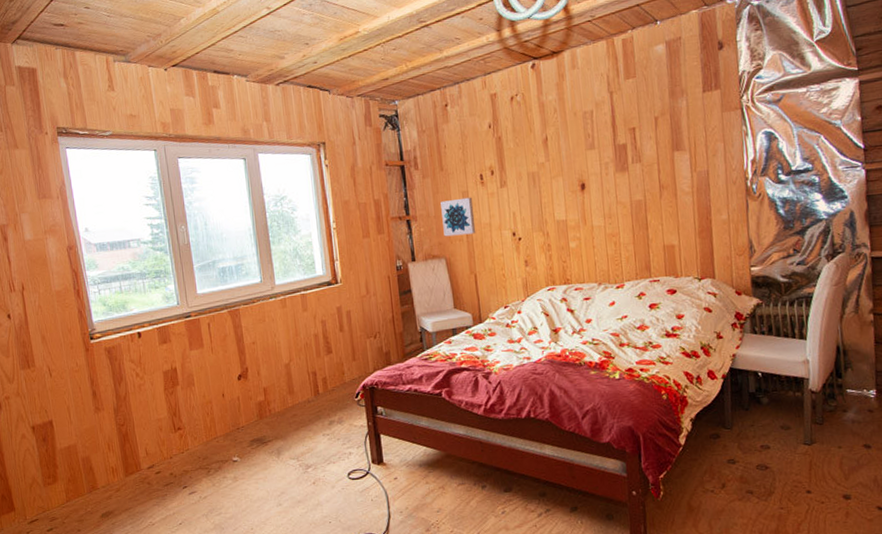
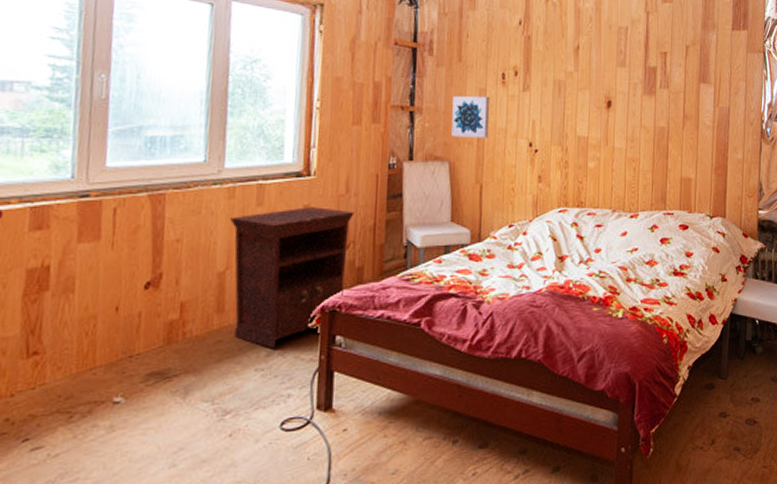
nightstand: none [286,307,378,419] -> present [230,207,354,349]

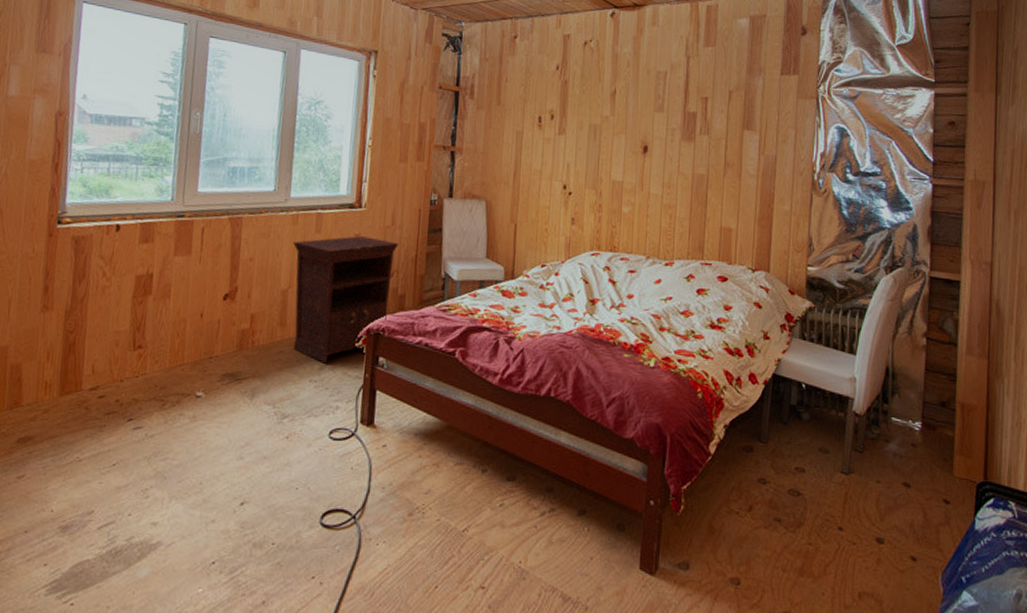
wall art: present [451,95,490,138] -> none [489,137,527,179]

